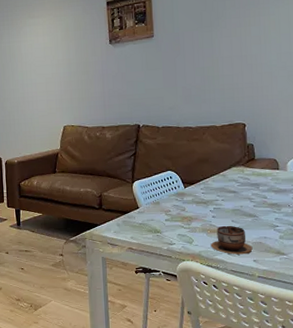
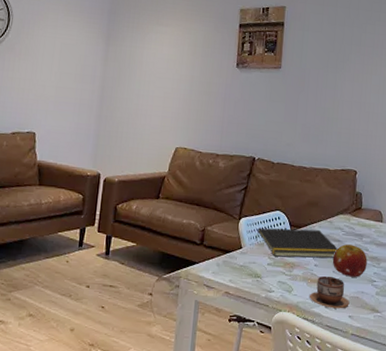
notepad: none [150,183,234,213] -> present [255,227,338,258]
fruit: none [230,194,267,224] -> present [332,244,367,277]

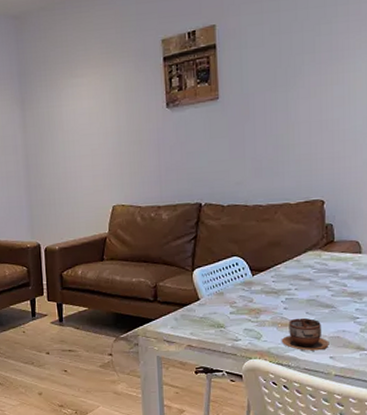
notepad: present [255,227,338,258] -> none [213,270,309,304]
fruit: present [332,244,367,277] -> none [304,282,346,317]

